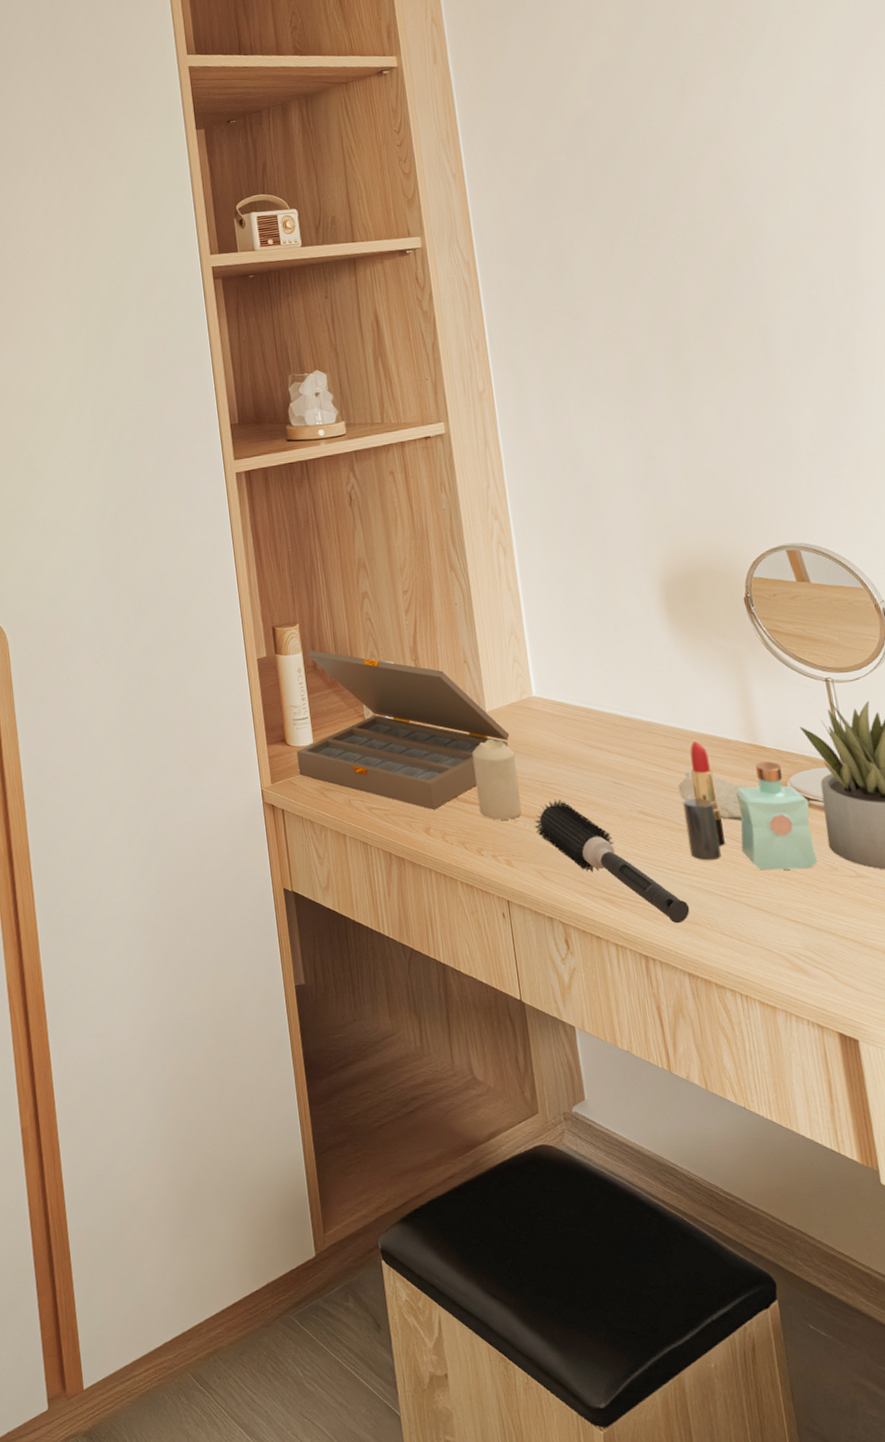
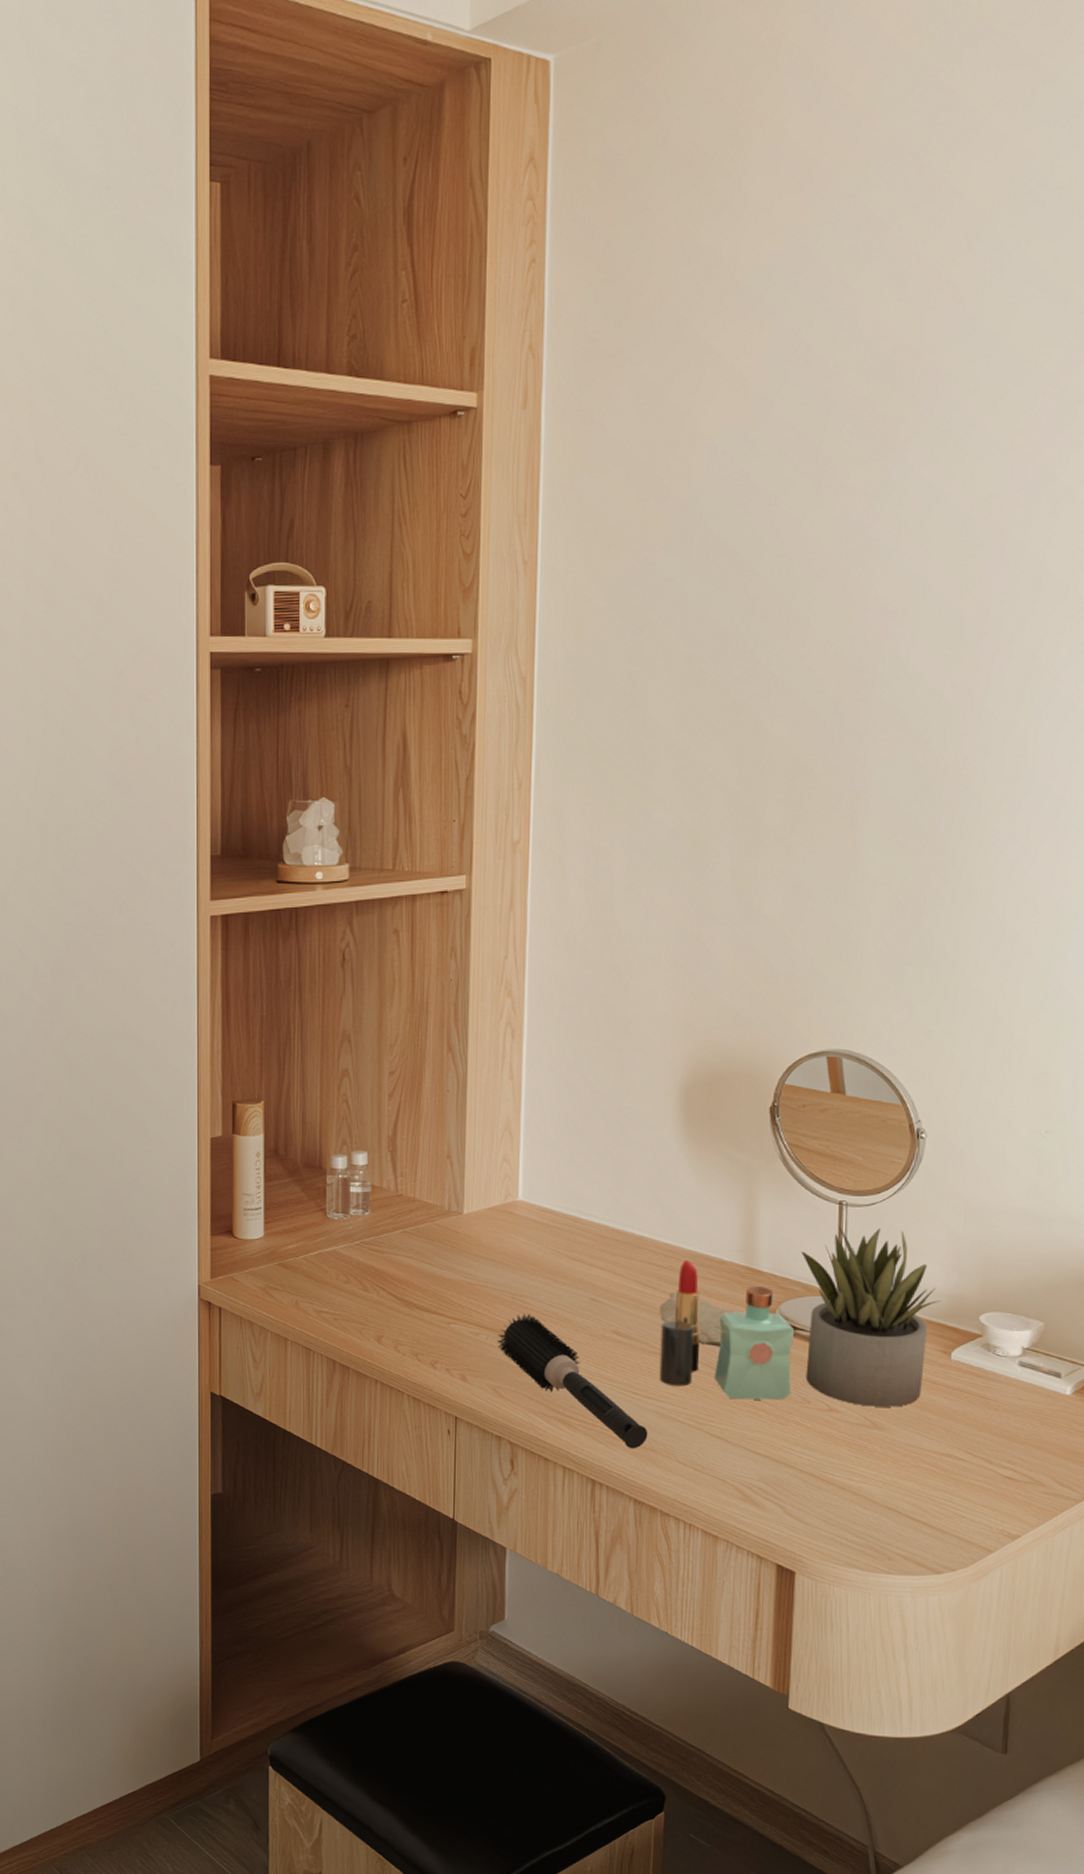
jewelry box: present [296,650,510,810] -> none [243,1132,486,1317]
candle: present [471,739,522,820] -> none [439,1244,488,1332]

